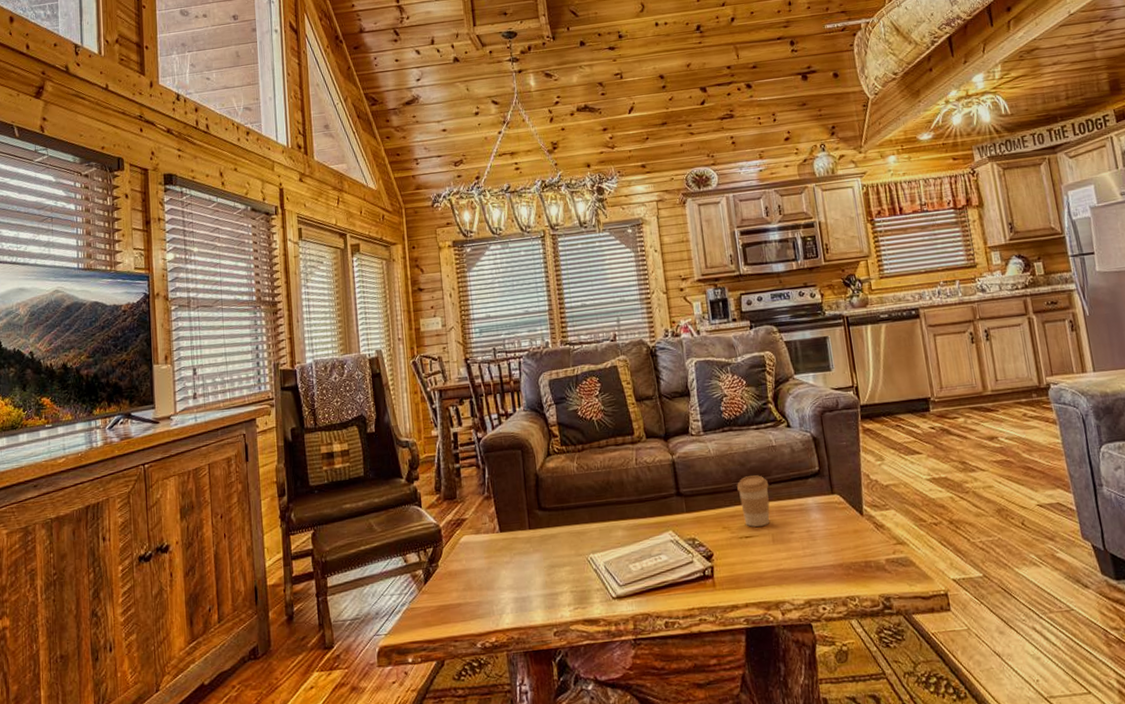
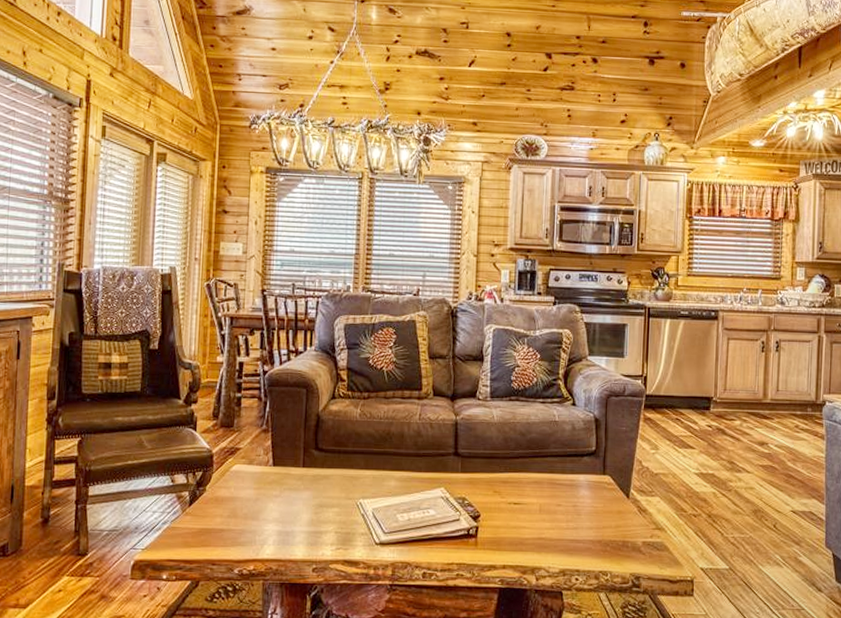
coffee cup: present [737,475,770,528] -> none [514,446,545,496]

